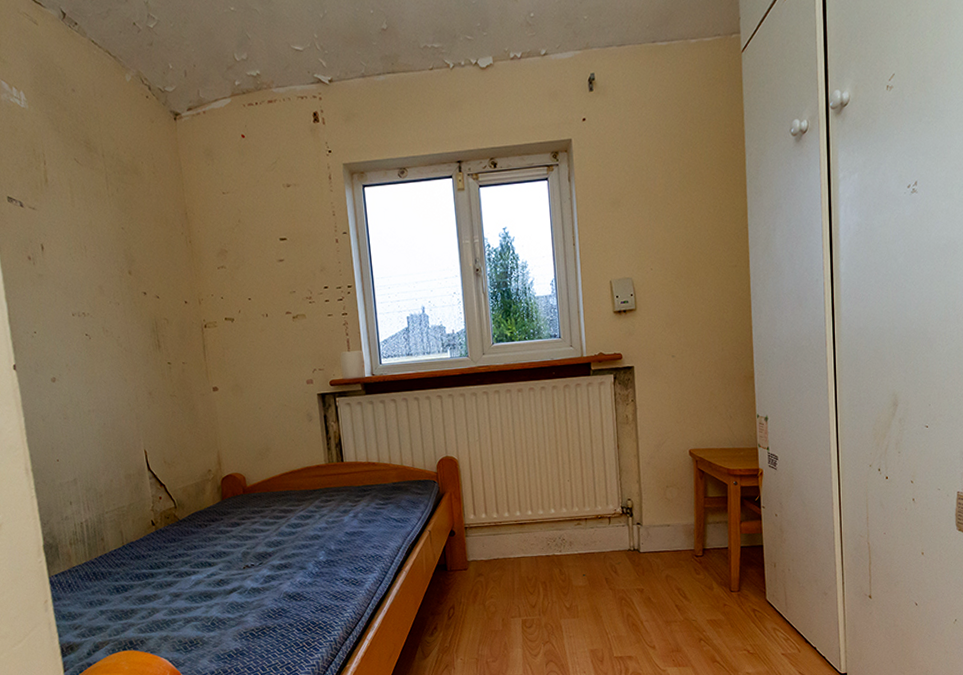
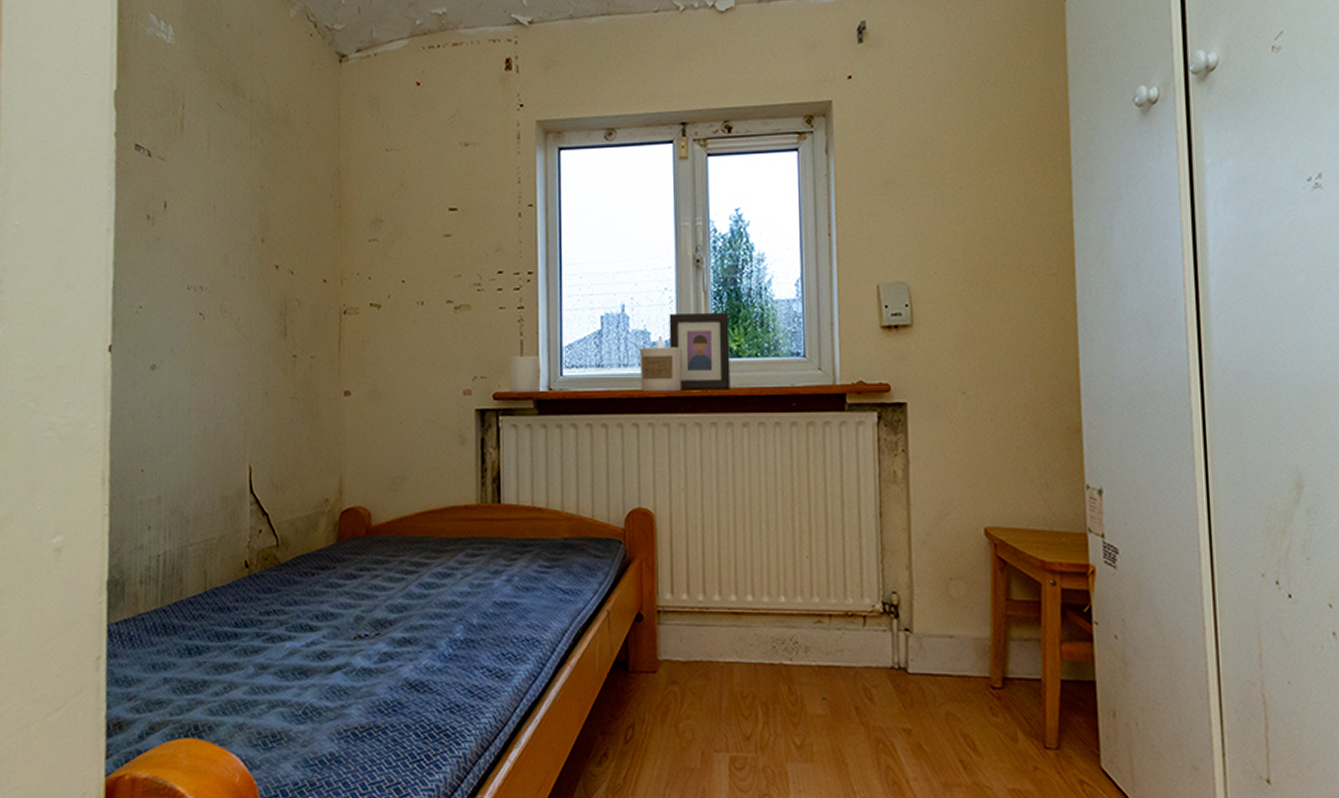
candle: none [438,332,472,372] -> present [640,340,683,392]
picture frame: none [458,308,507,369] -> present [669,312,730,390]

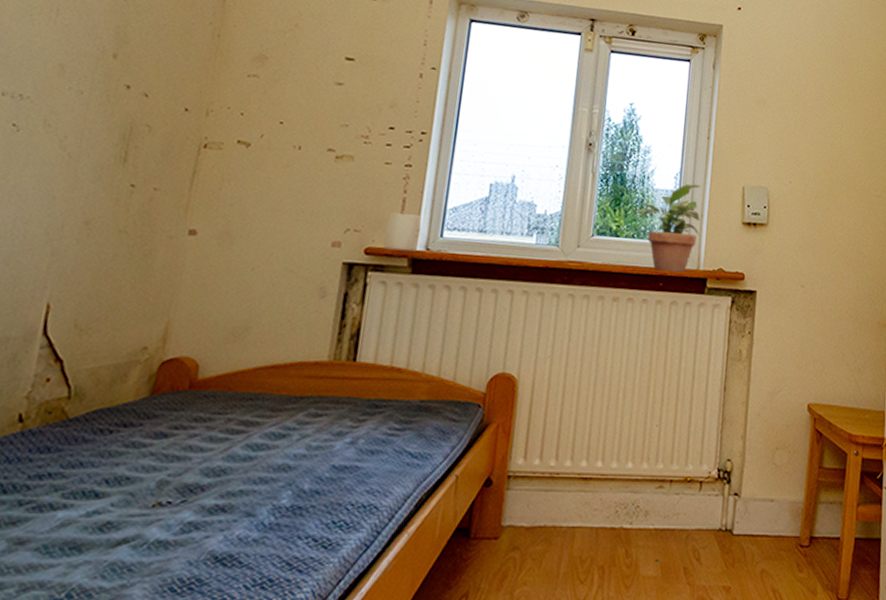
candle: present [640,340,683,392] -> none [520,212,566,264]
picture frame: present [669,312,730,390] -> none [553,190,613,266]
potted plant: none [757,289,831,390] -> present [636,184,701,273]

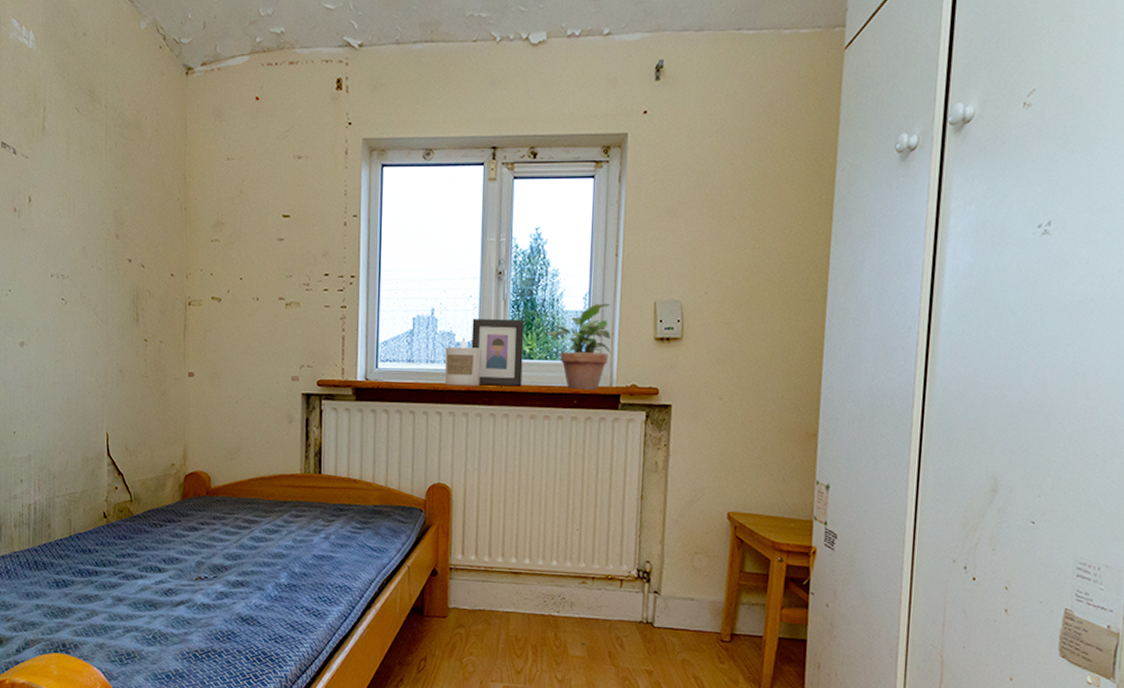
mug: present [383,212,422,252] -> none [331,349,360,382]
candle: none [520,212,566,264] -> present [444,341,483,387]
picture frame: none [553,190,613,266] -> present [471,318,525,387]

